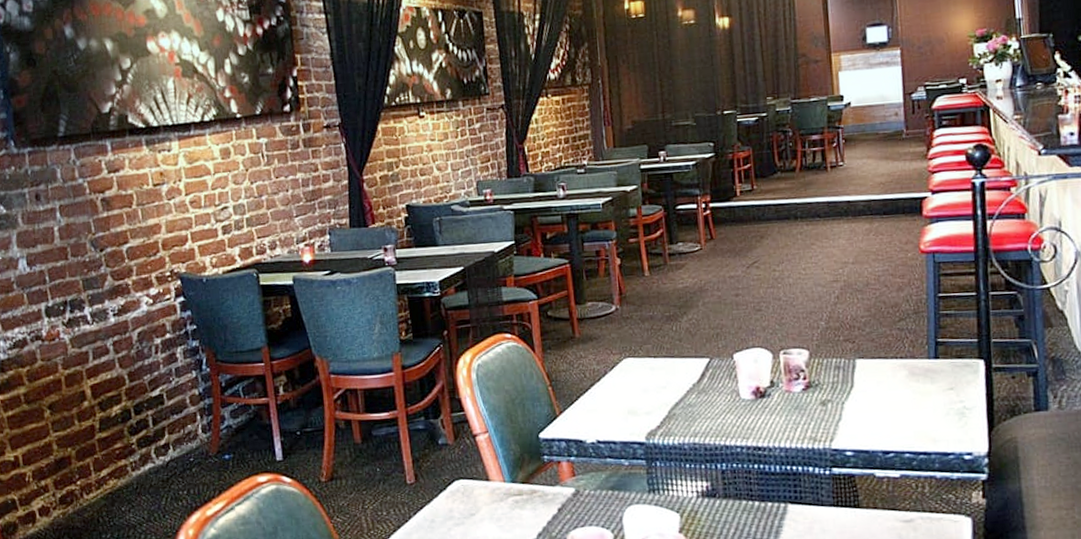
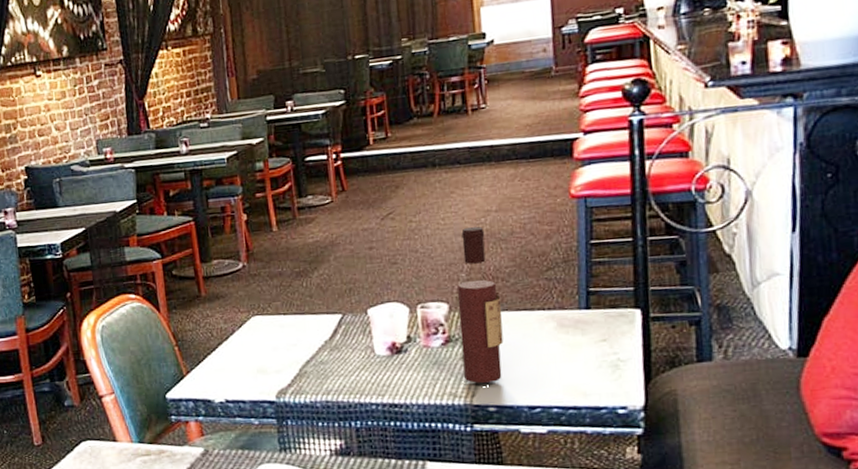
wine bottle: none [817,277,860,429] -> present [457,227,504,384]

